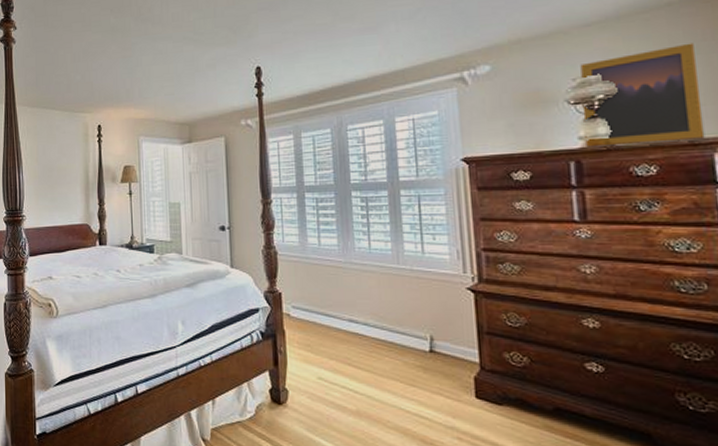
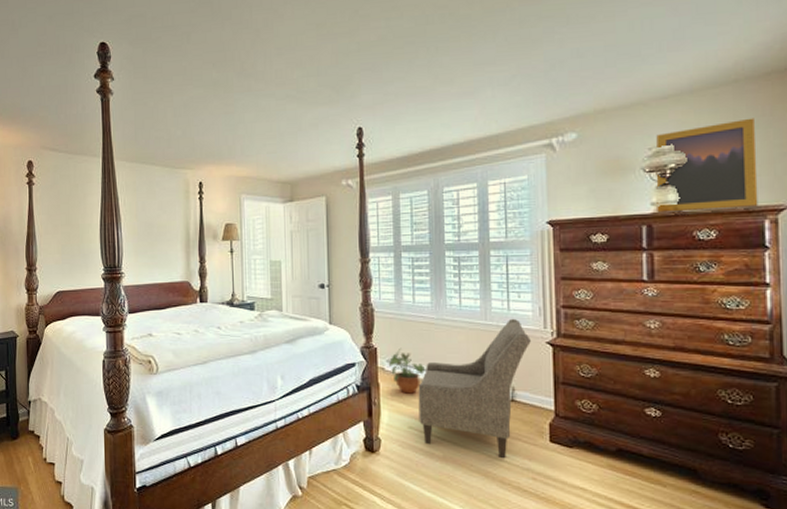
potted plant: none [293,292,333,342] -> present [388,347,424,394]
chair: none [326,262,449,414] -> present [418,318,531,458]

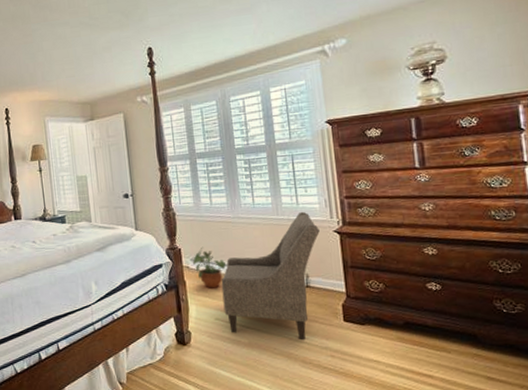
picture frame: present [656,118,758,213] -> none [417,14,512,106]

